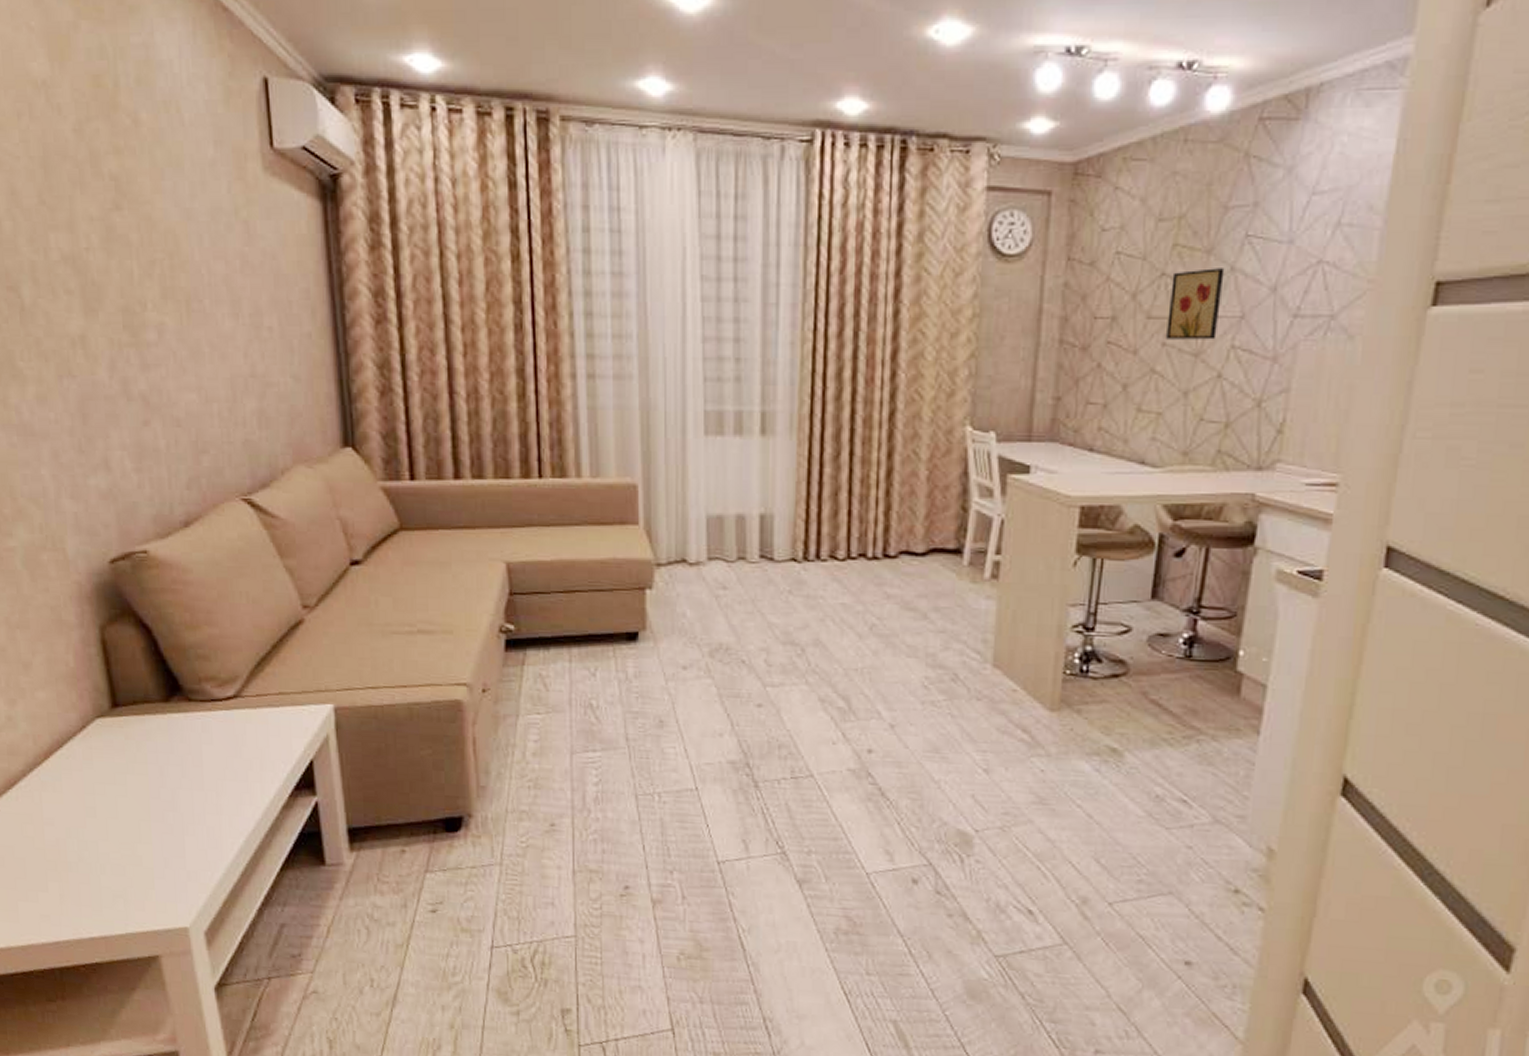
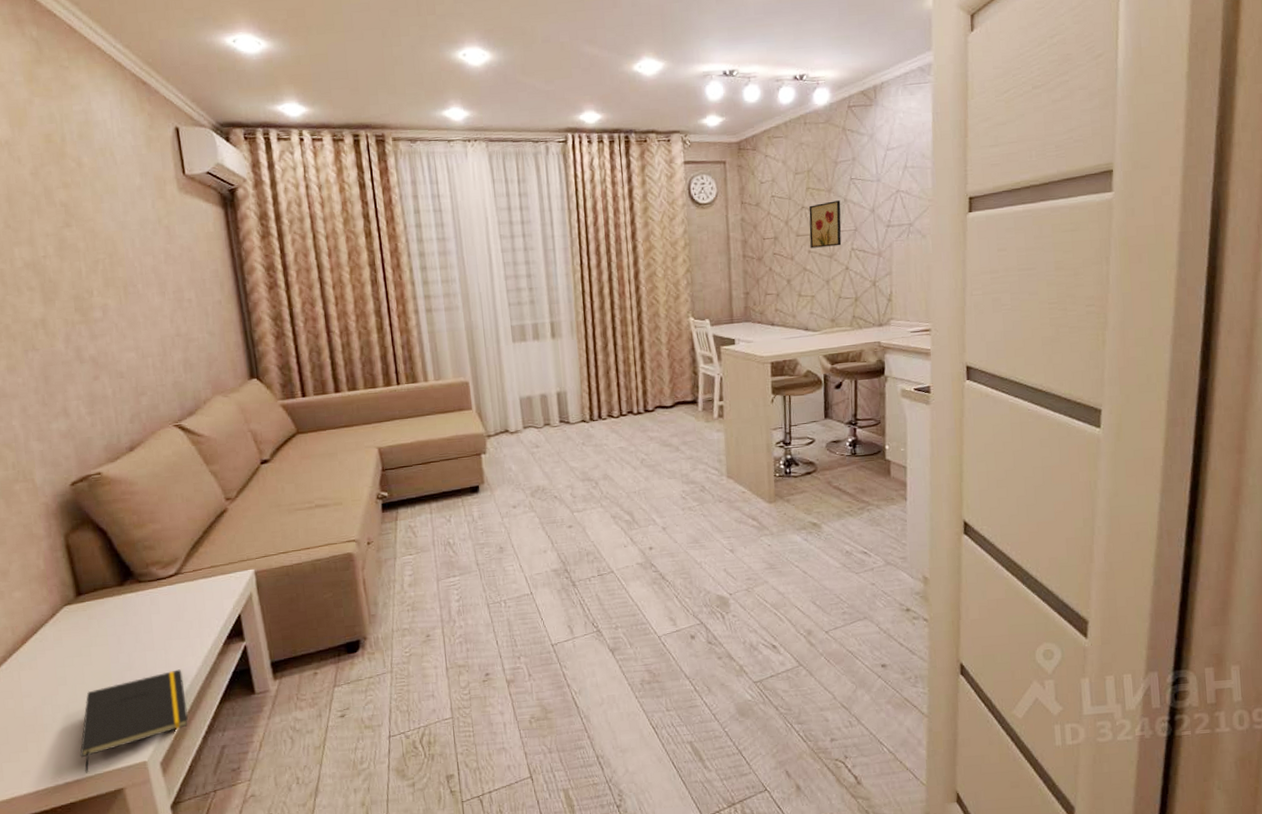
notepad: none [109,819,241,930] -> present [80,669,188,773]

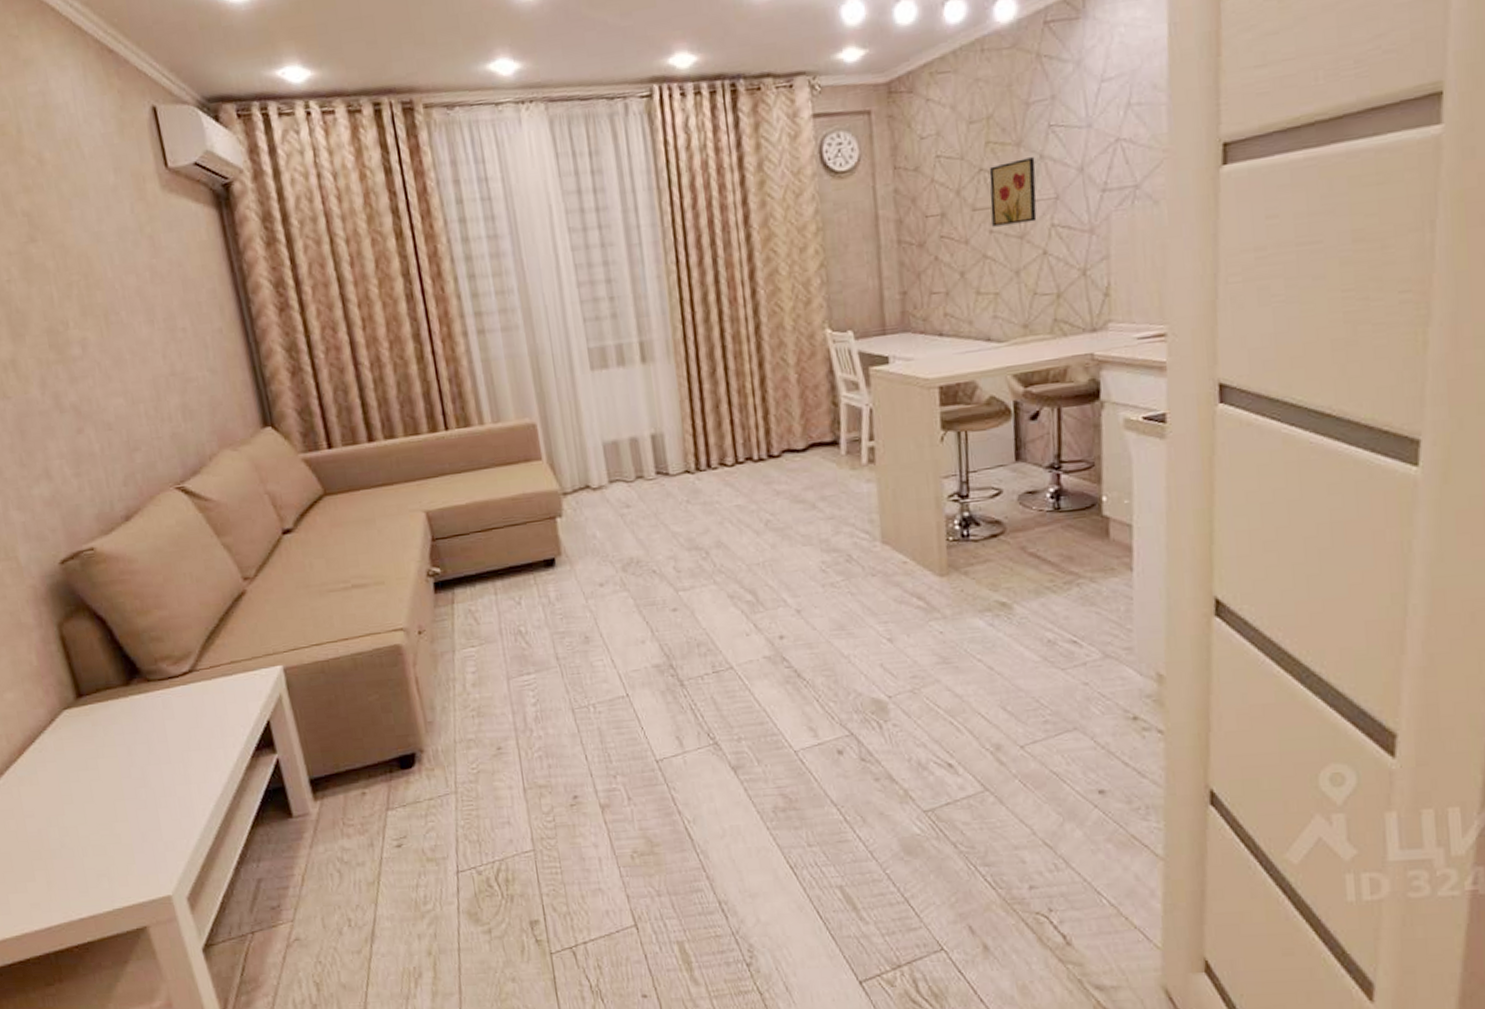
notepad: present [80,669,188,773] -> none [94,786,216,908]

